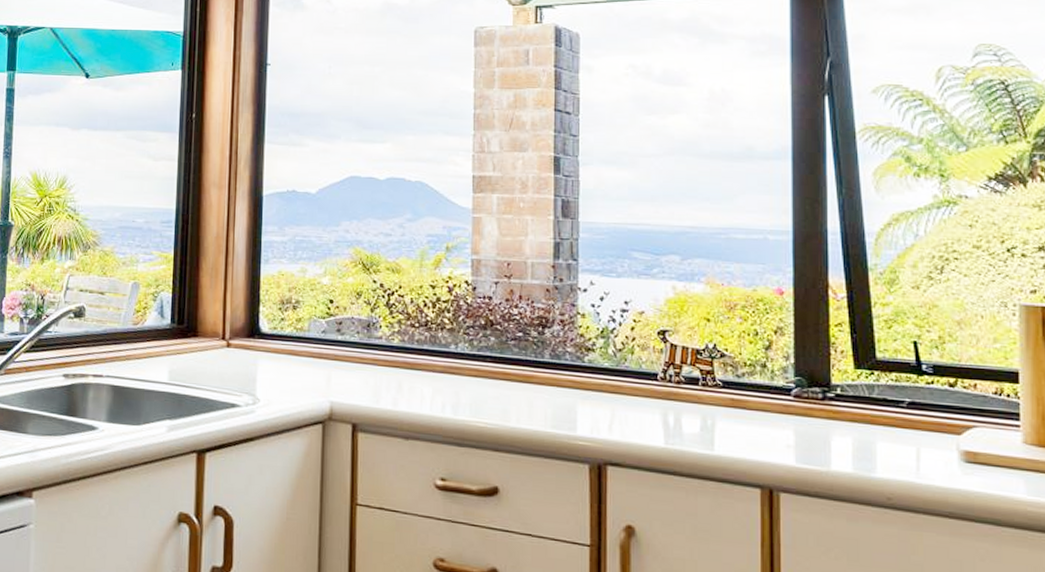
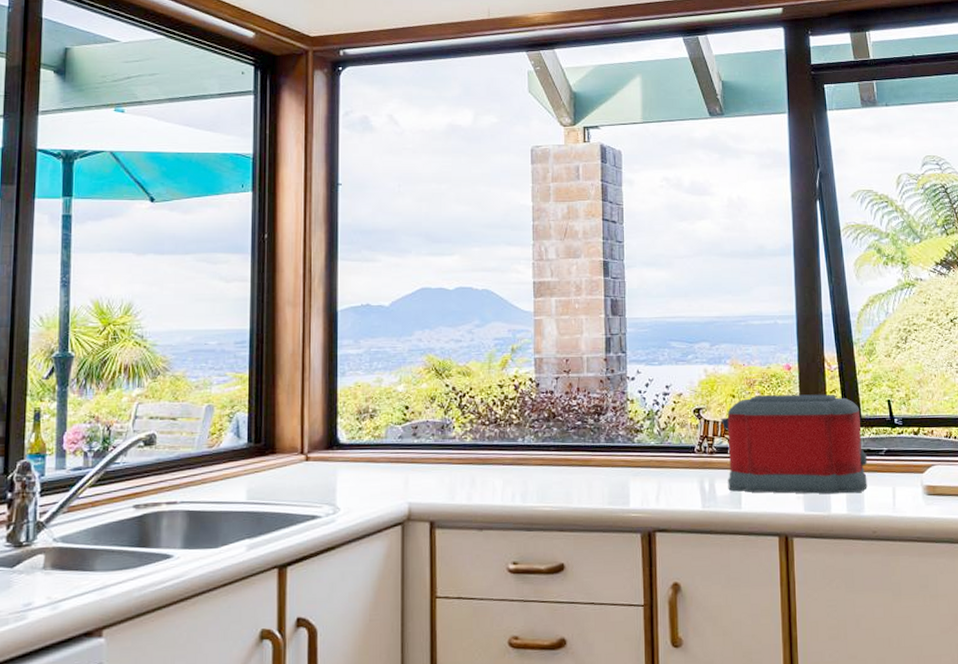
toaster: none [690,322,883,449] -> present [720,394,868,494]

